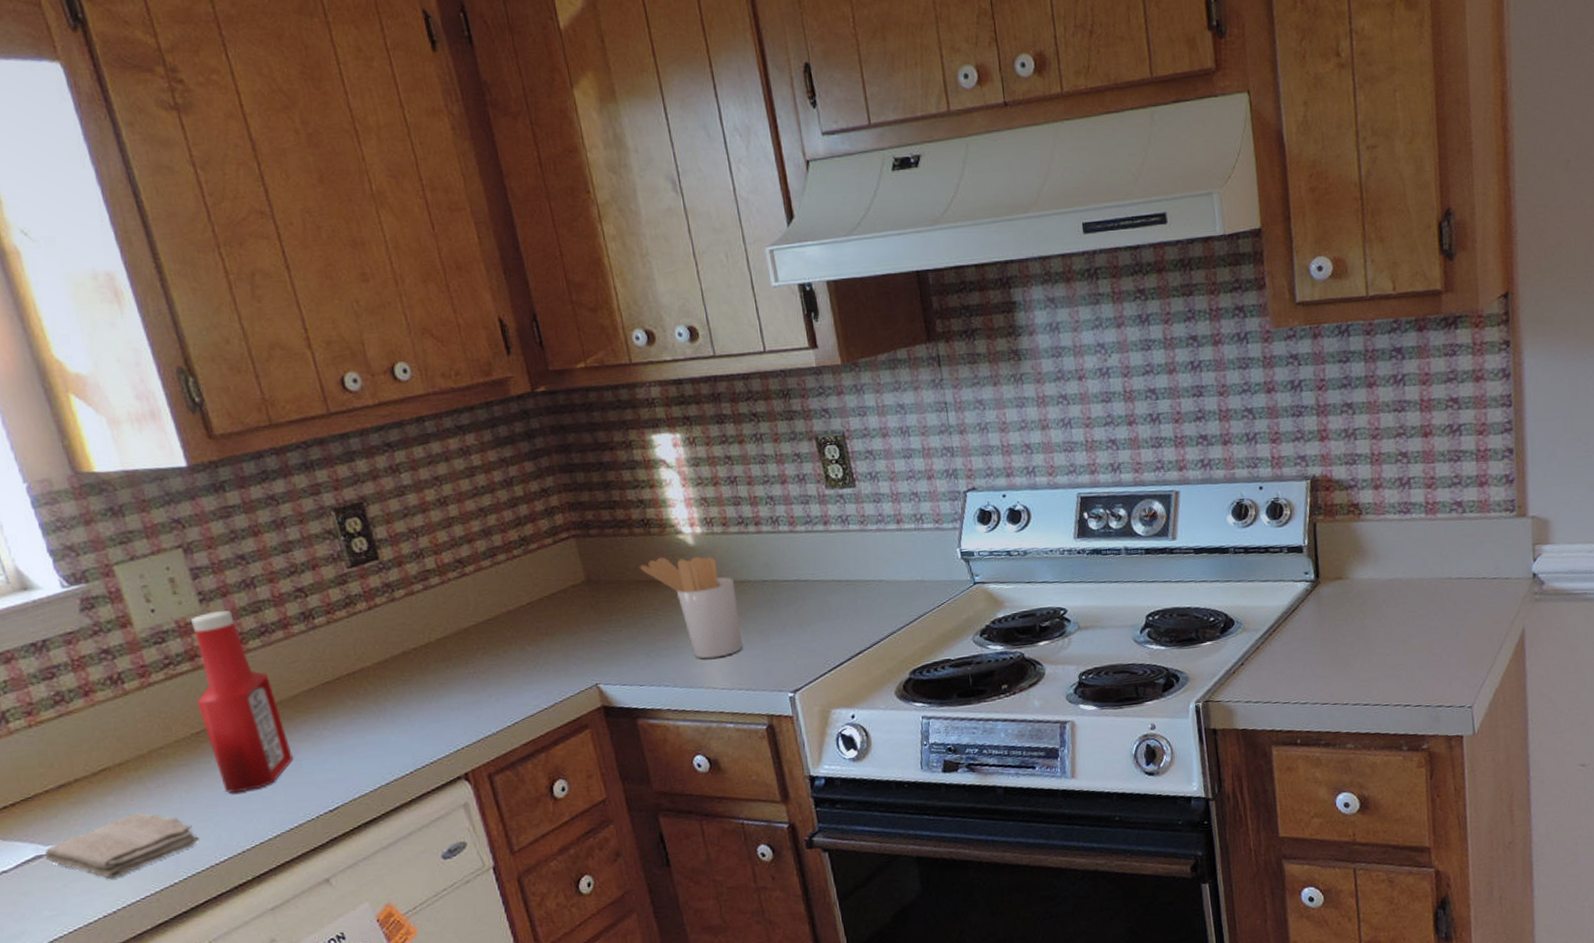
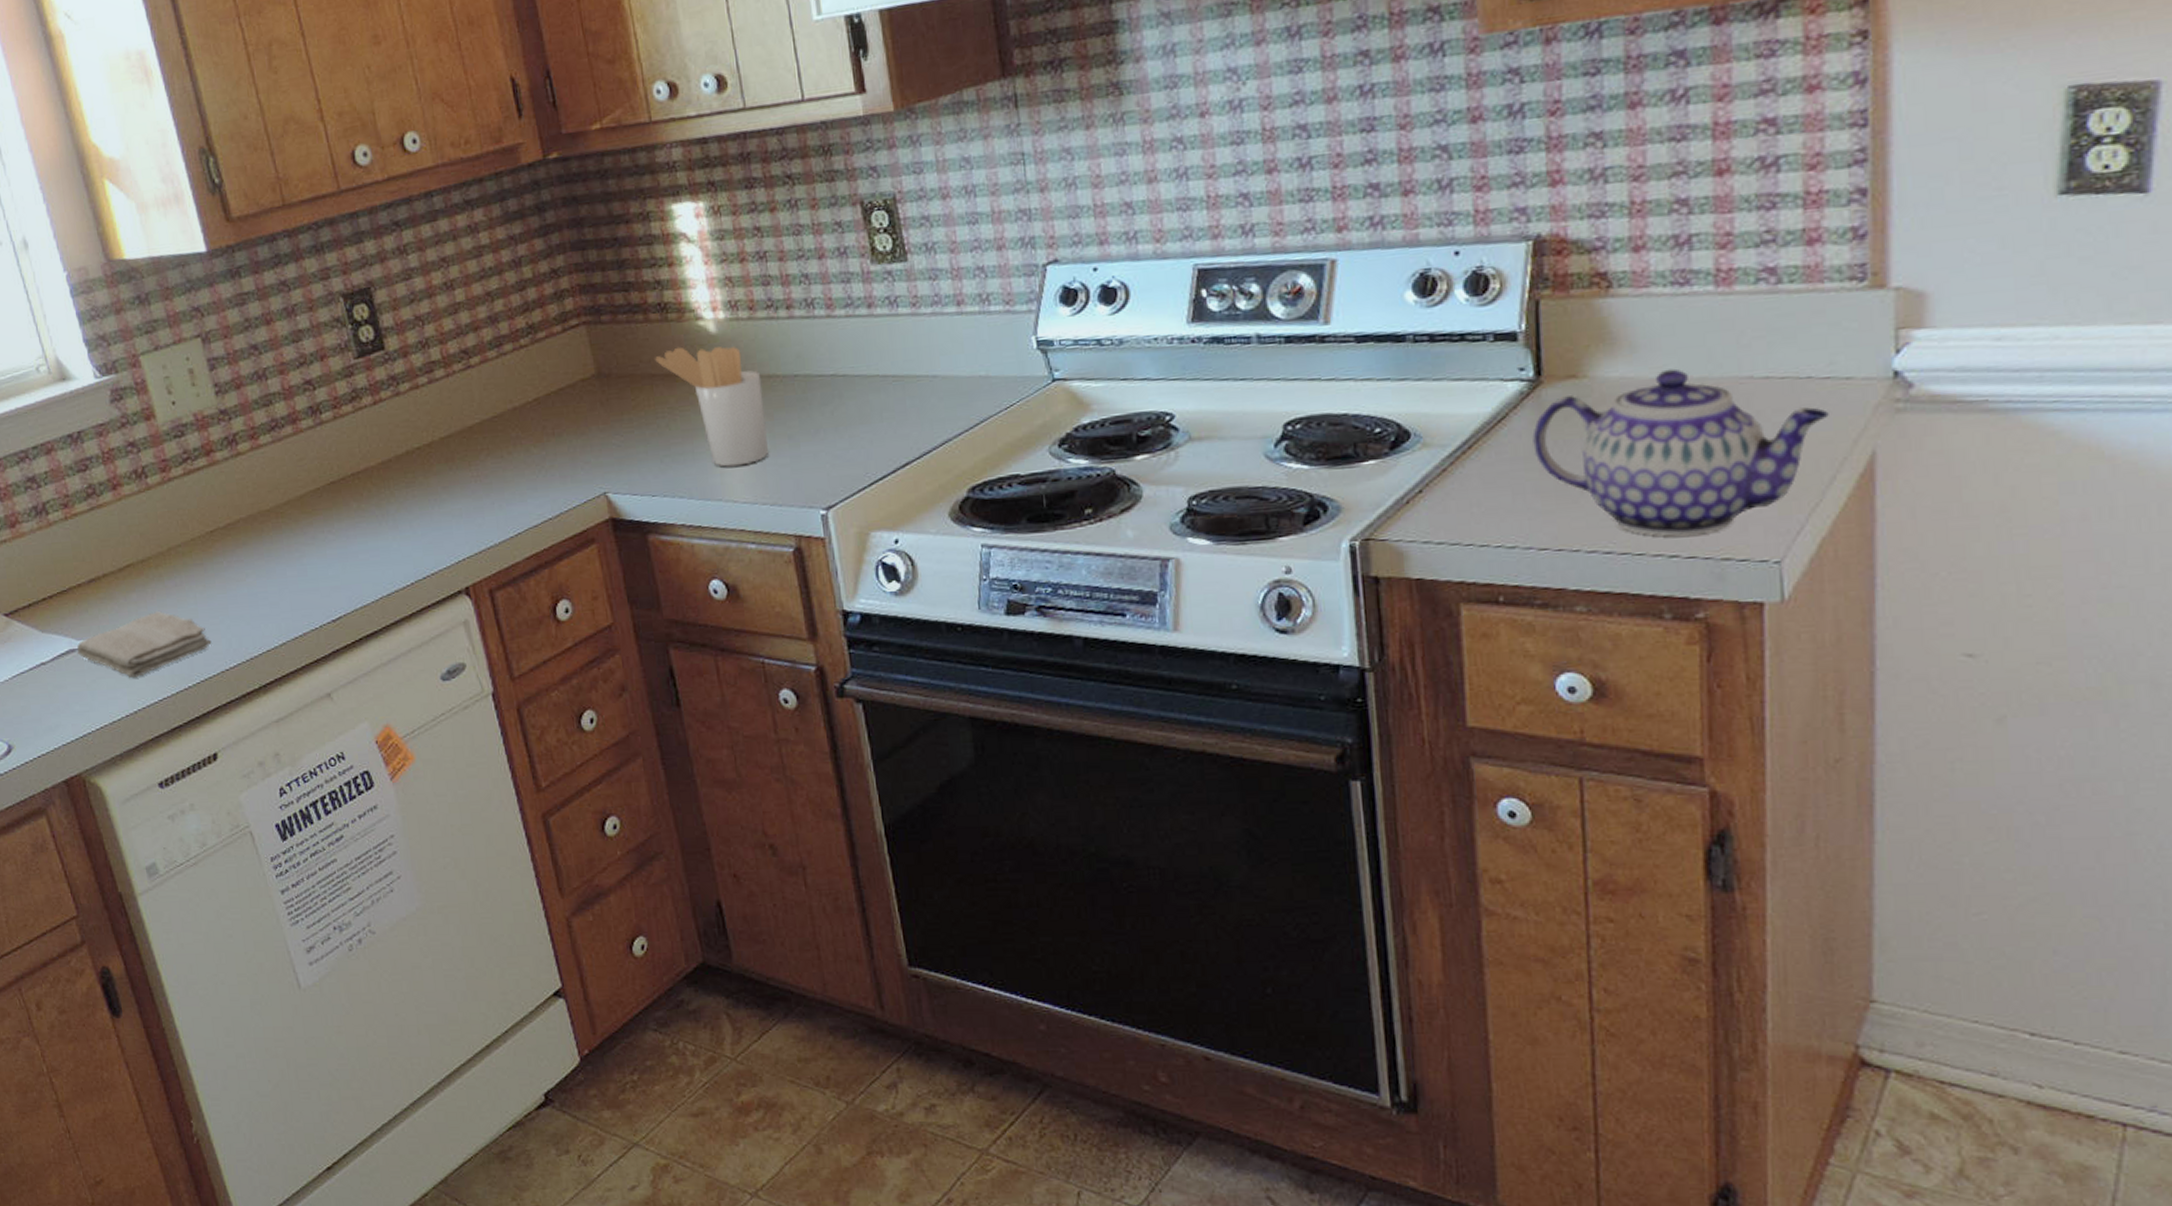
ketchup bottle: present [191,609,293,794] -> none [208,402,299,597]
teapot: none [1315,572,1497,692] -> present [1532,368,1829,537]

